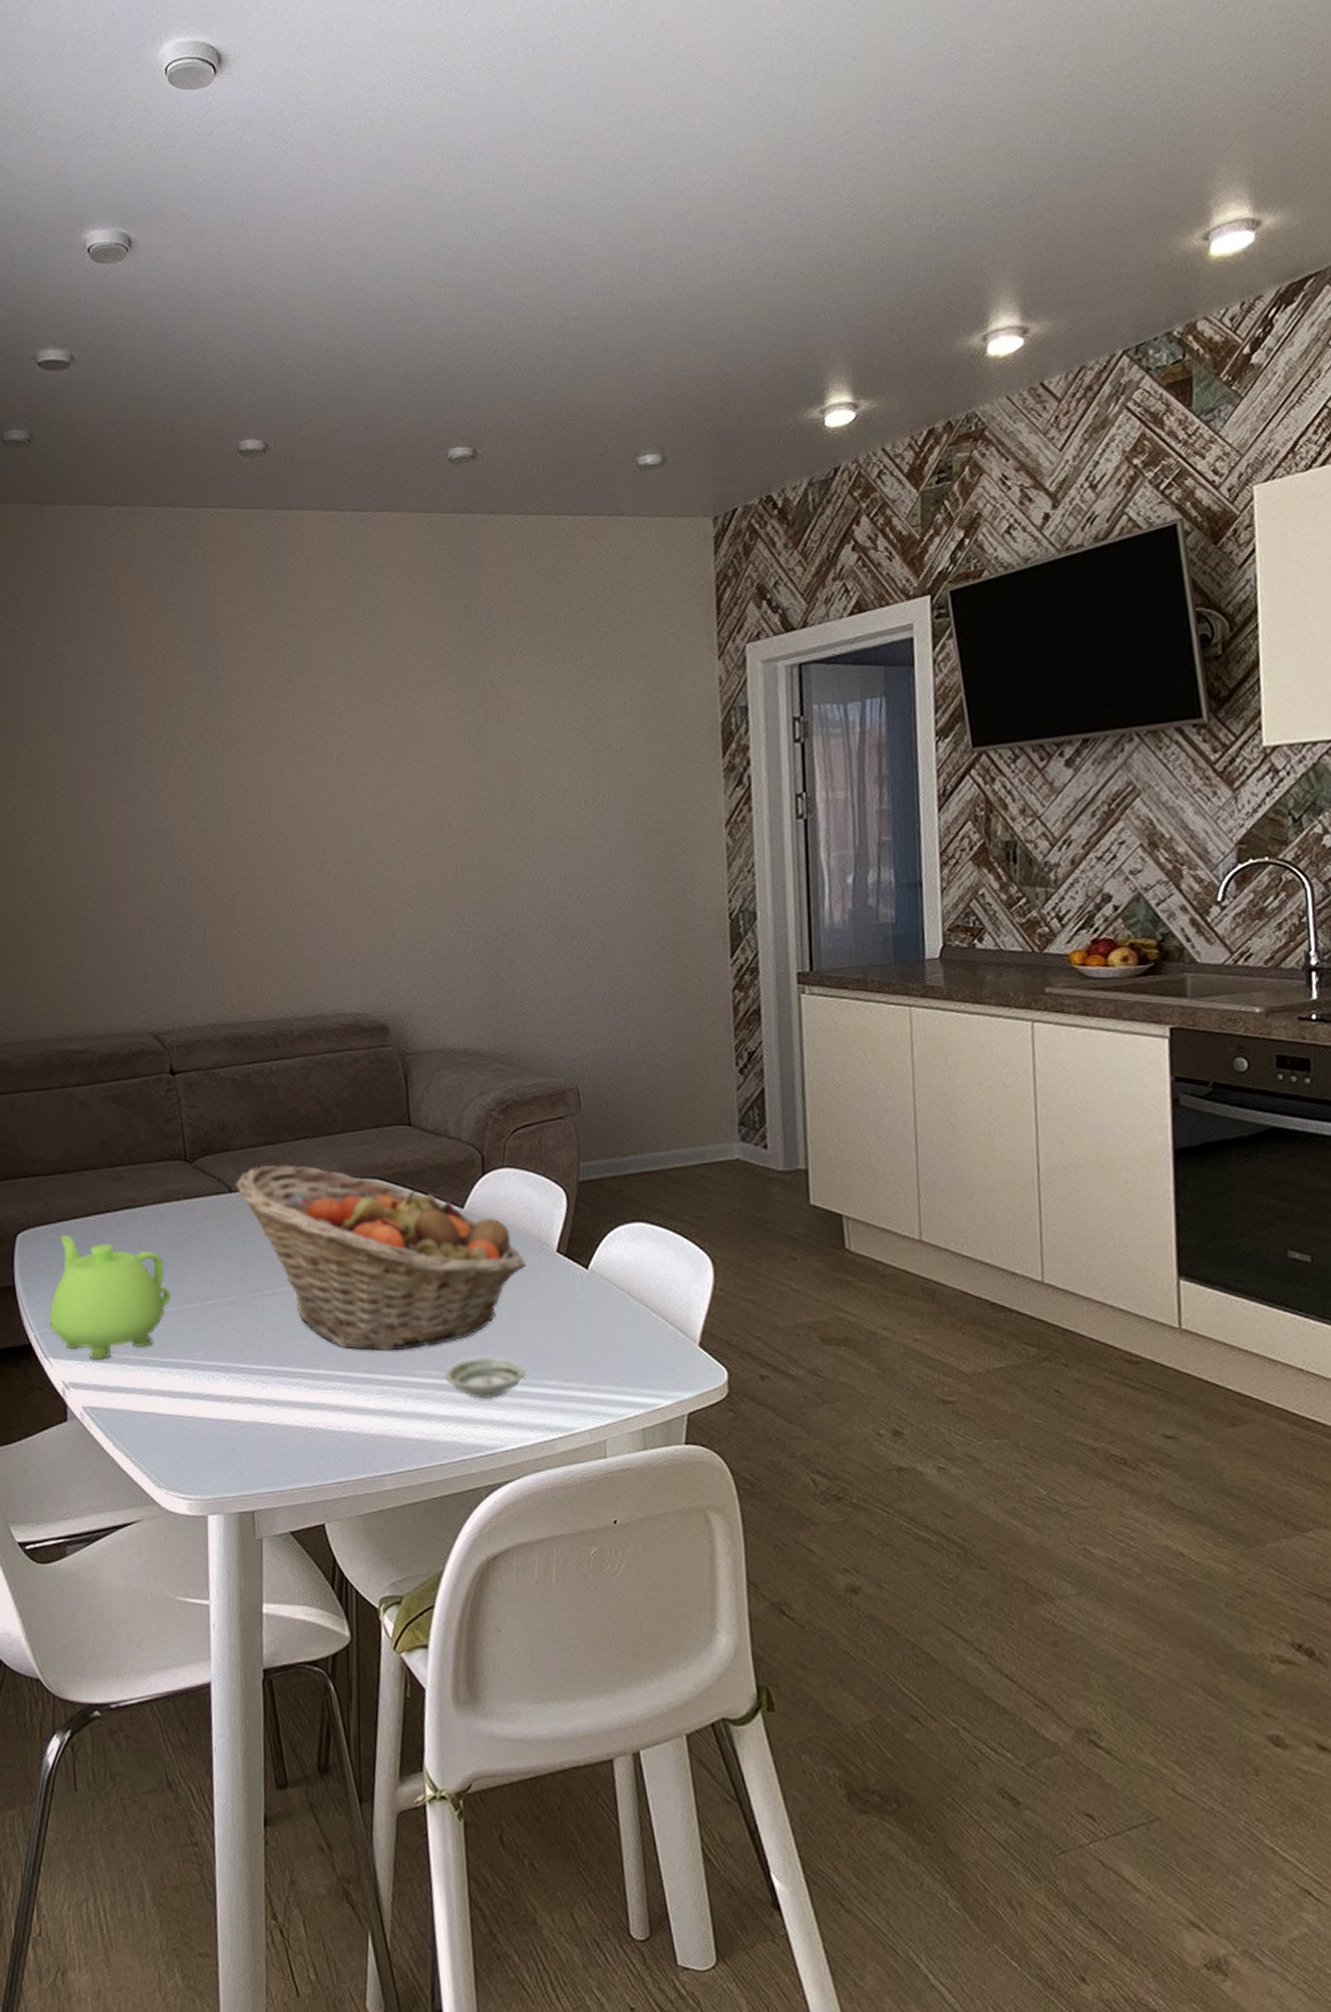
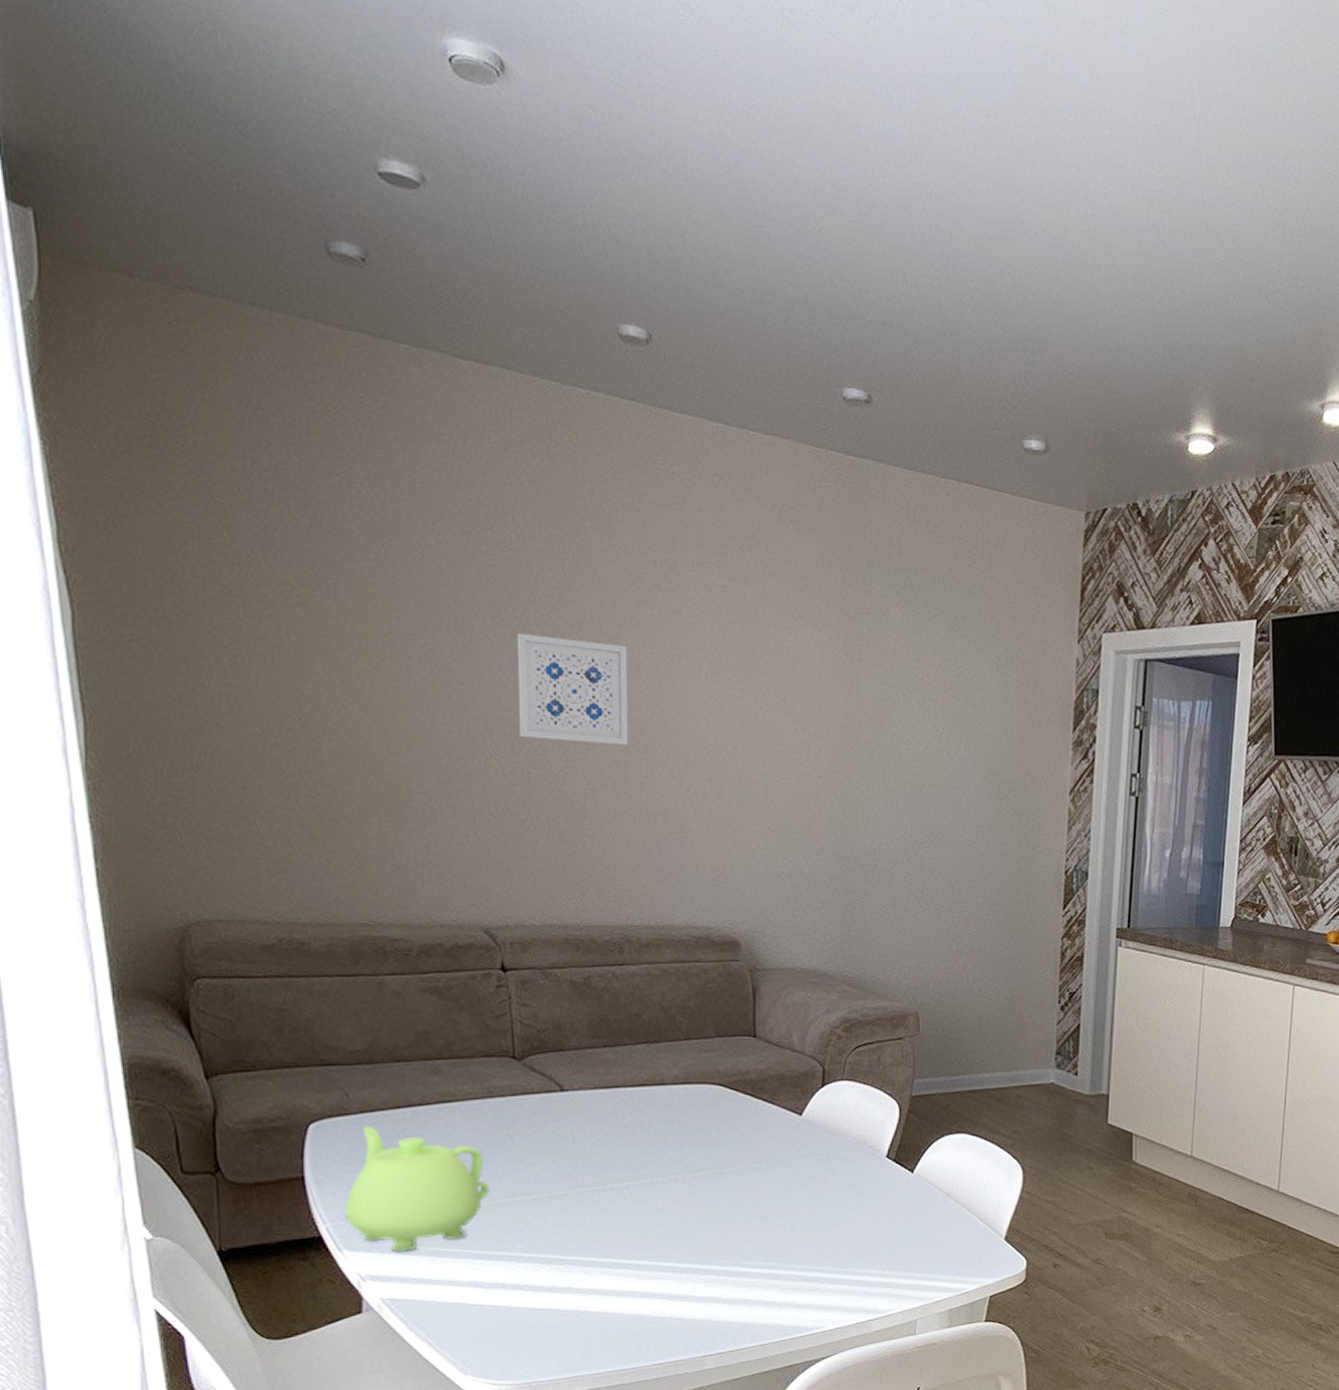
wall art: none [167,742,271,845] -> present [517,634,629,746]
fruit basket: present [234,1165,526,1352] -> none [567,1067,857,1244]
saucer: present [445,1356,526,1399] -> none [772,1248,849,1286]

